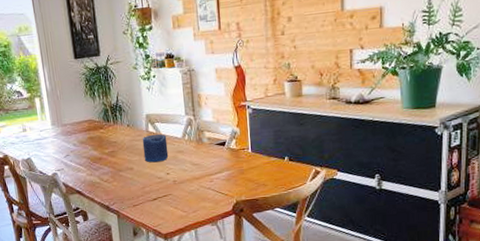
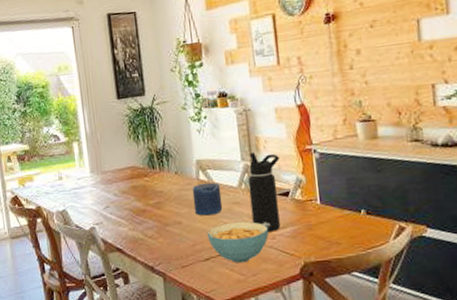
cereal bowl: none [154,167,208,202] -> present [206,221,269,263]
water bottle: none [190,108,218,176] -> present [248,153,280,232]

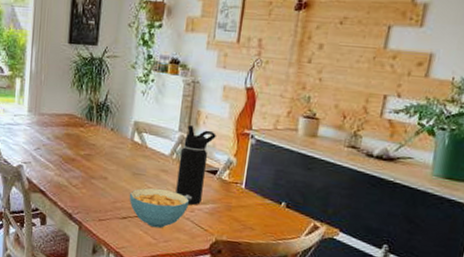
candle: present [192,182,223,216] -> none [122,144,153,178]

